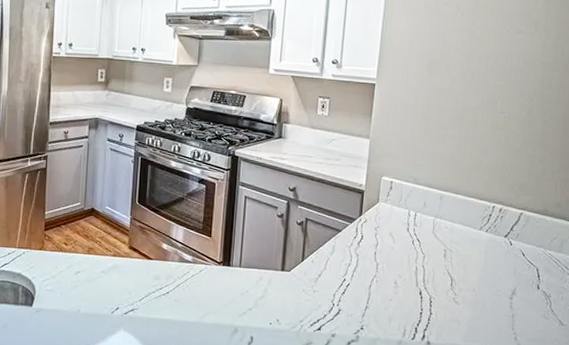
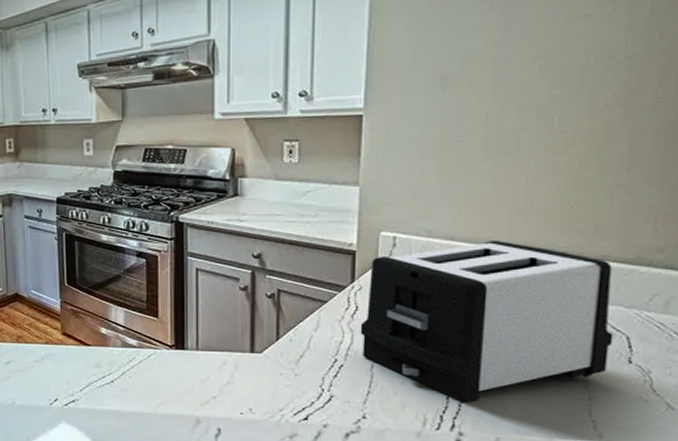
toaster: none [363,190,530,318] -> present [360,240,614,403]

